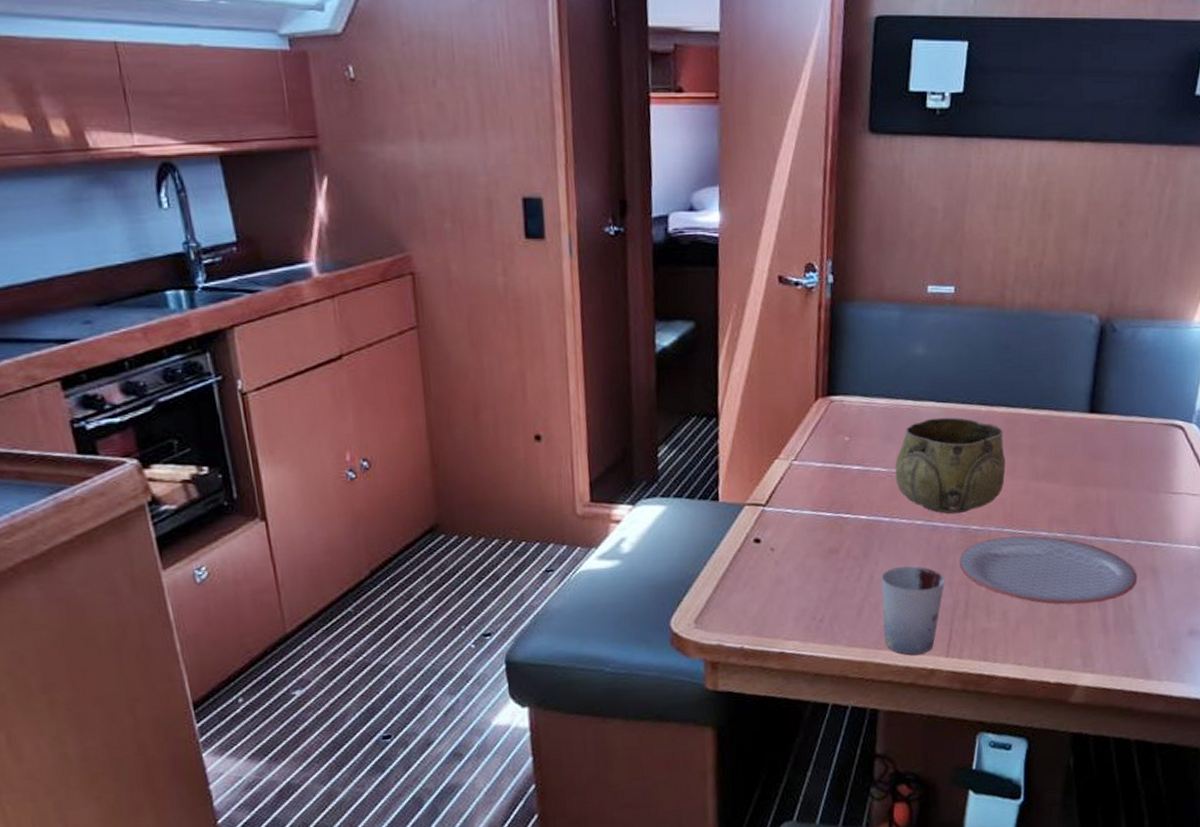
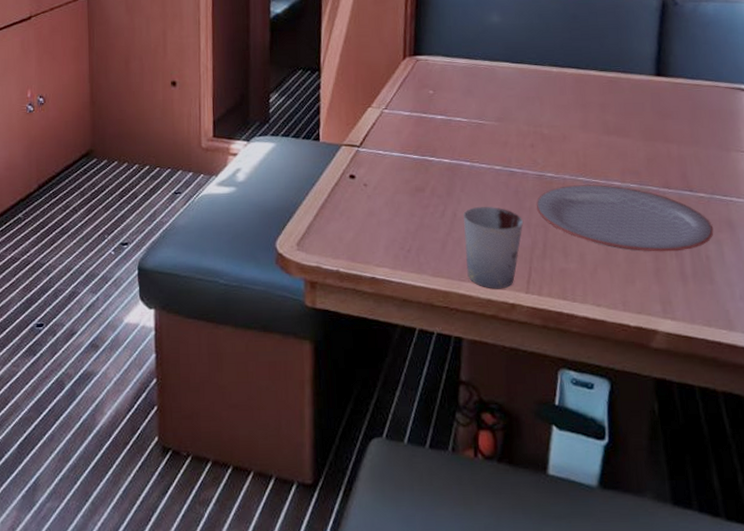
decorative bowl: present [895,417,1006,514] -> none [474,76,578,162]

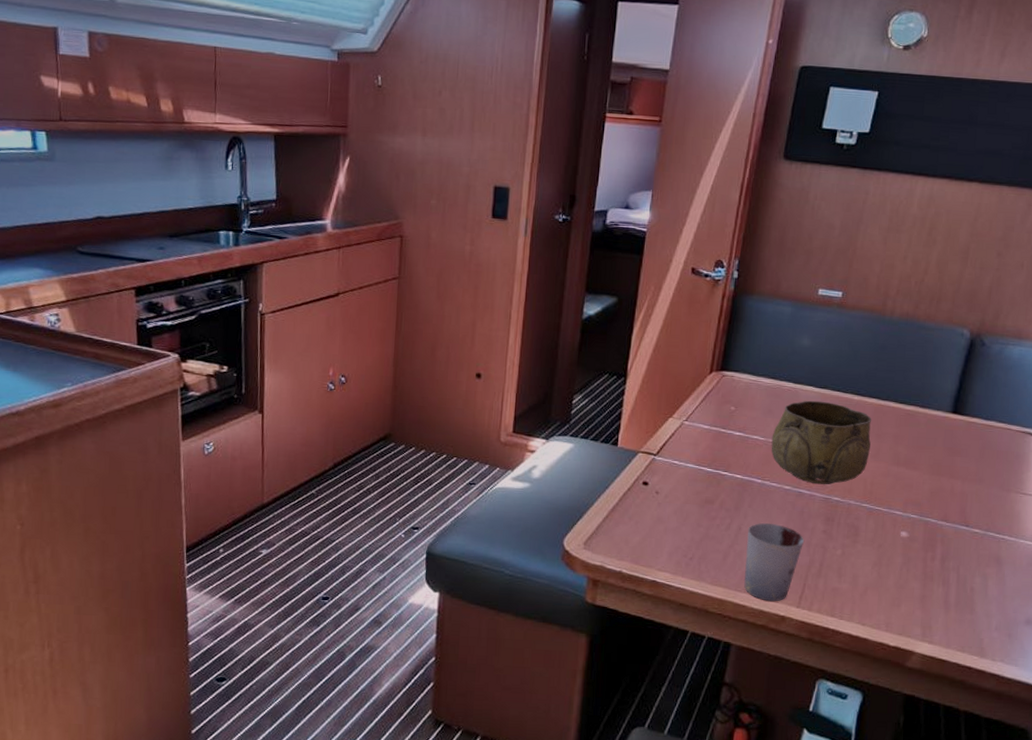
decorative bowl: none [474,76,578,162] -> present [771,400,871,485]
plate: present [535,184,713,252] -> none [818,510,981,581]

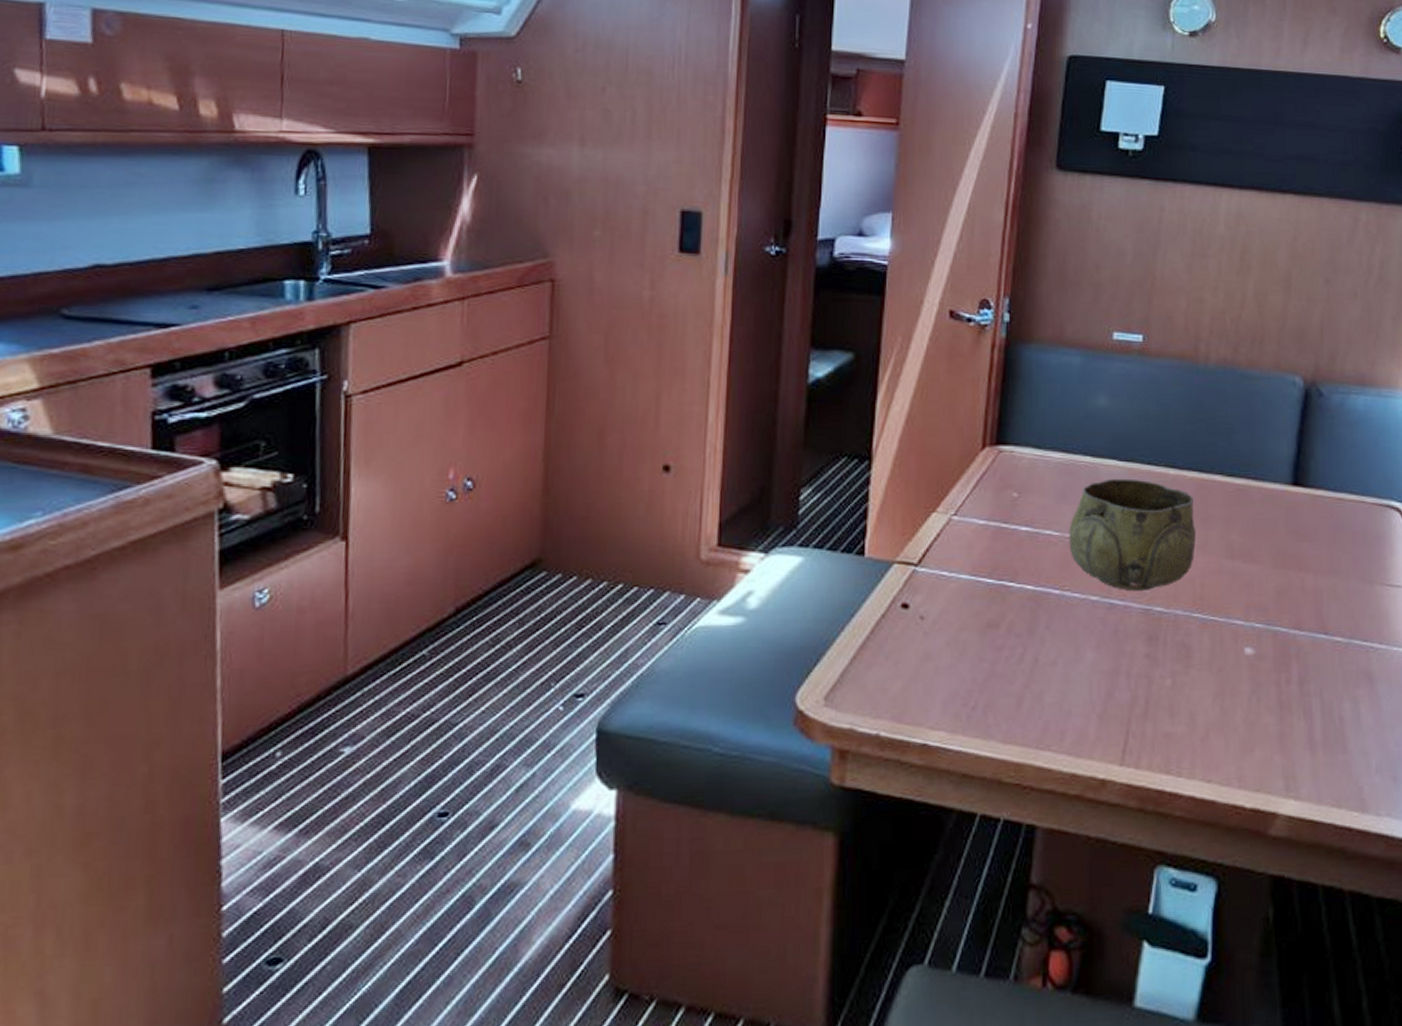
cup: present [744,522,805,602] -> none [1046,649,1123,760]

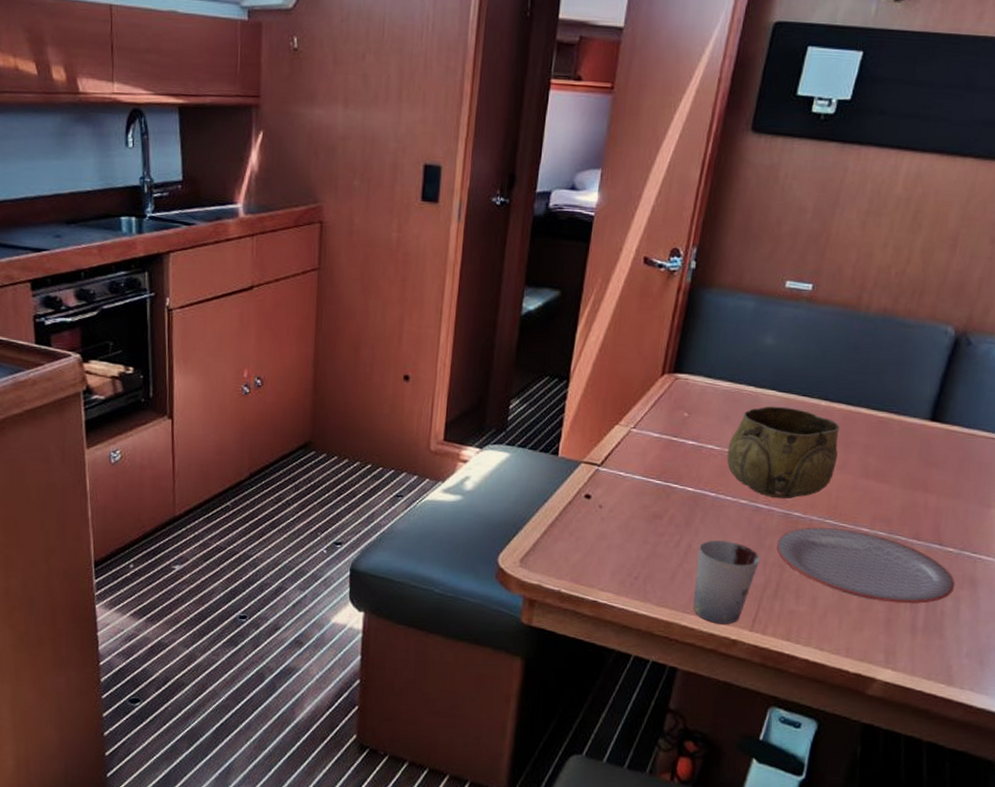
cup: none [1046,649,1123,760] -> present [693,539,761,625]
plate: none [1139,623,1349,712] -> present [776,527,954,604]

